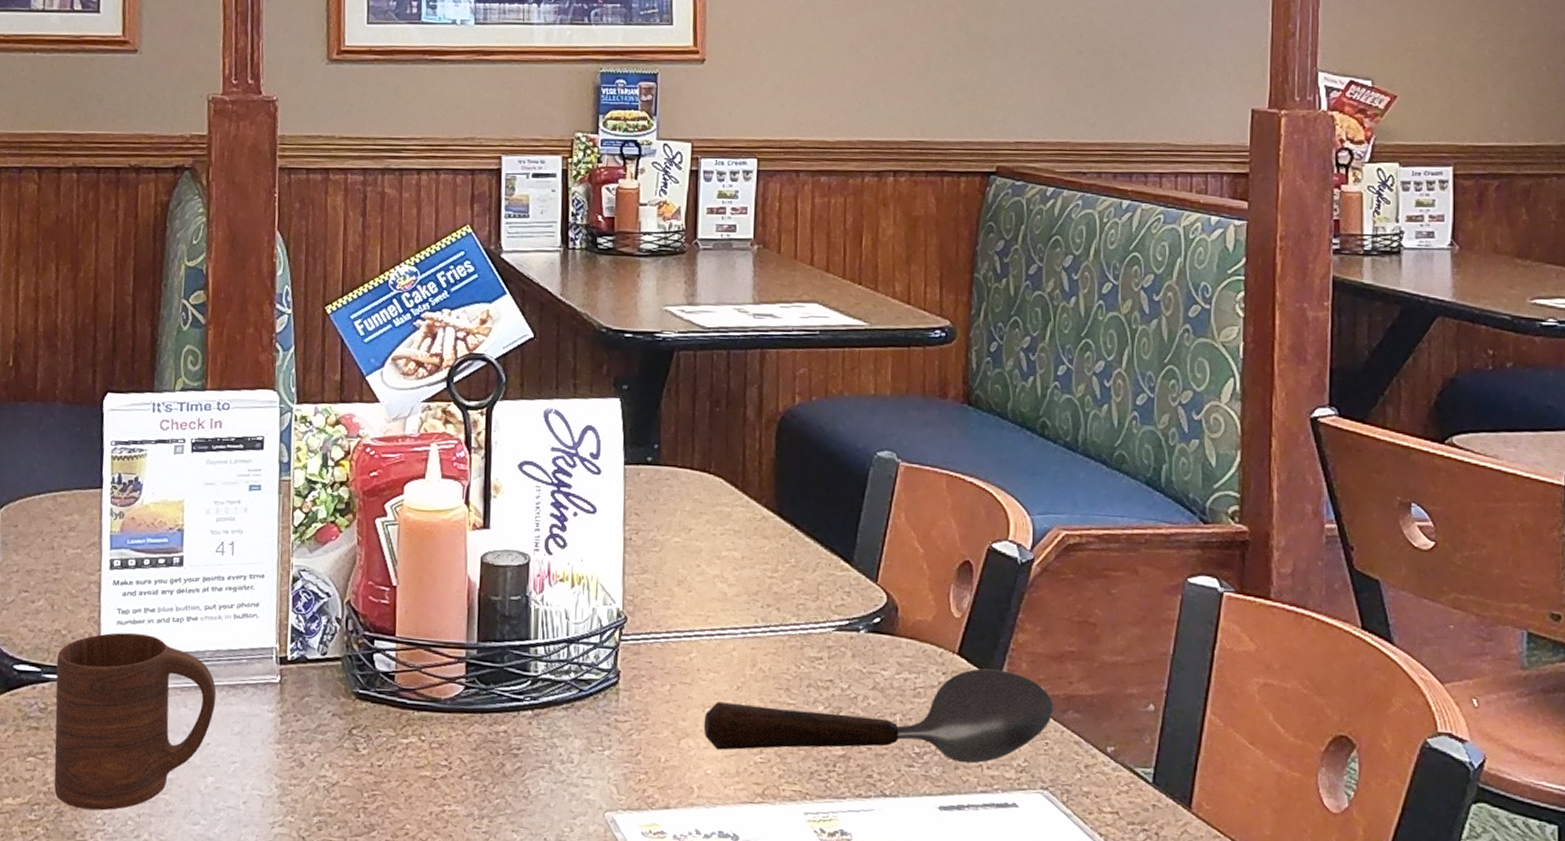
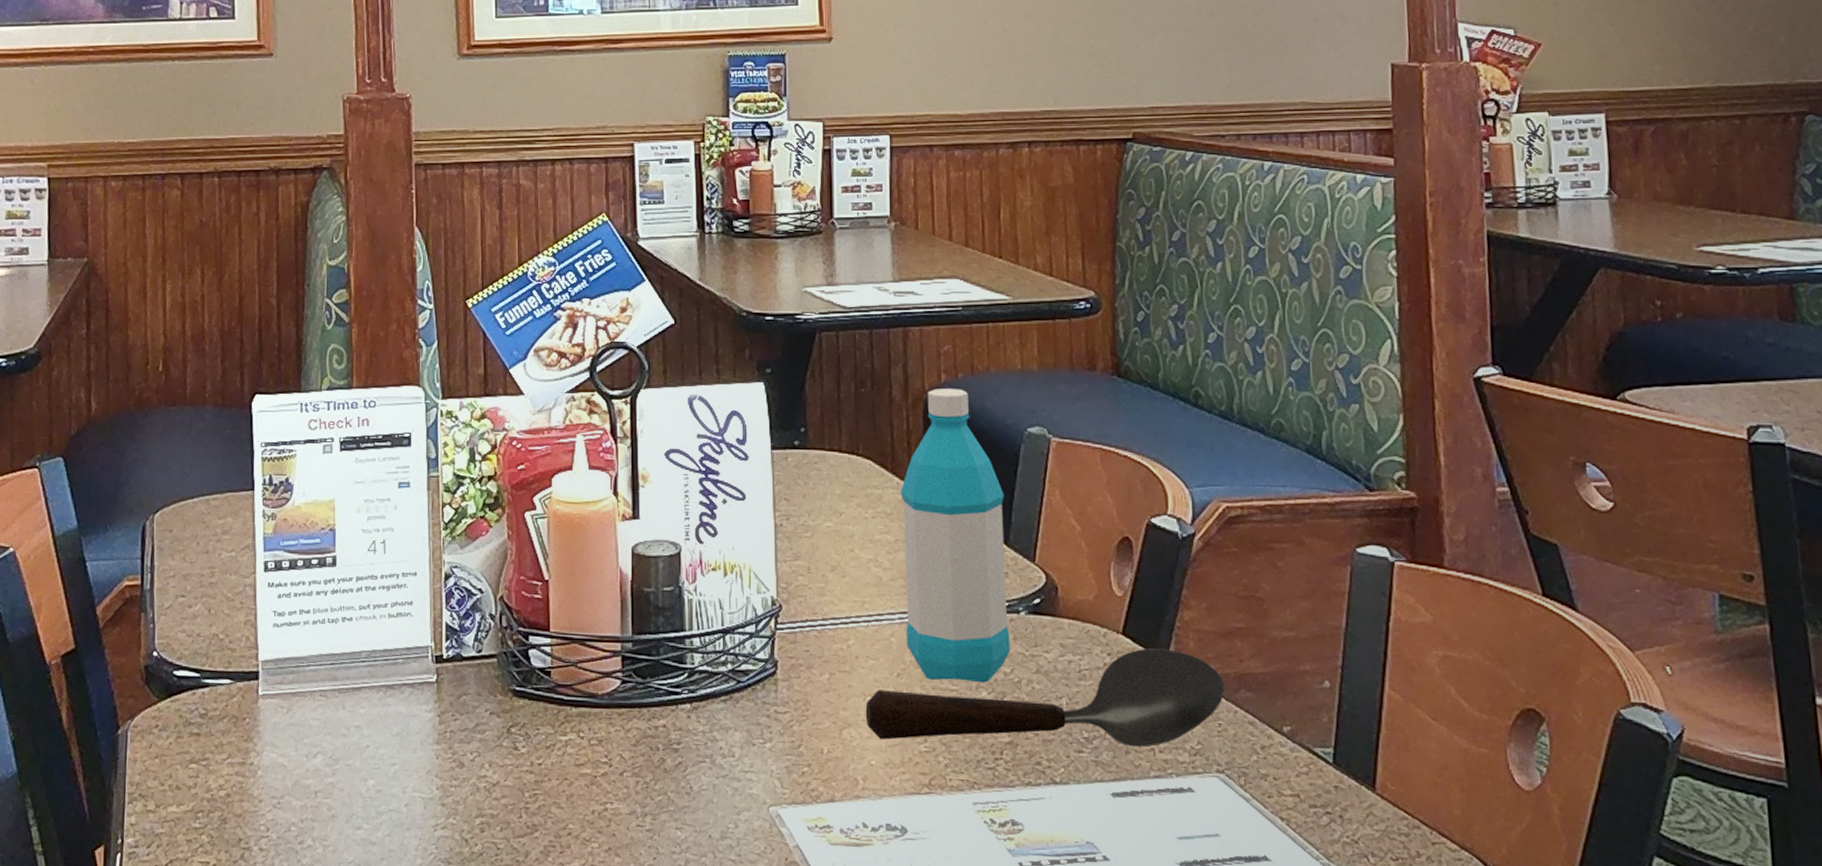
cup: present [54,632,217,811] -> none [215,635,374,817]
water bottle: none [747,410,851,698] -> present [900,387,1011,683]

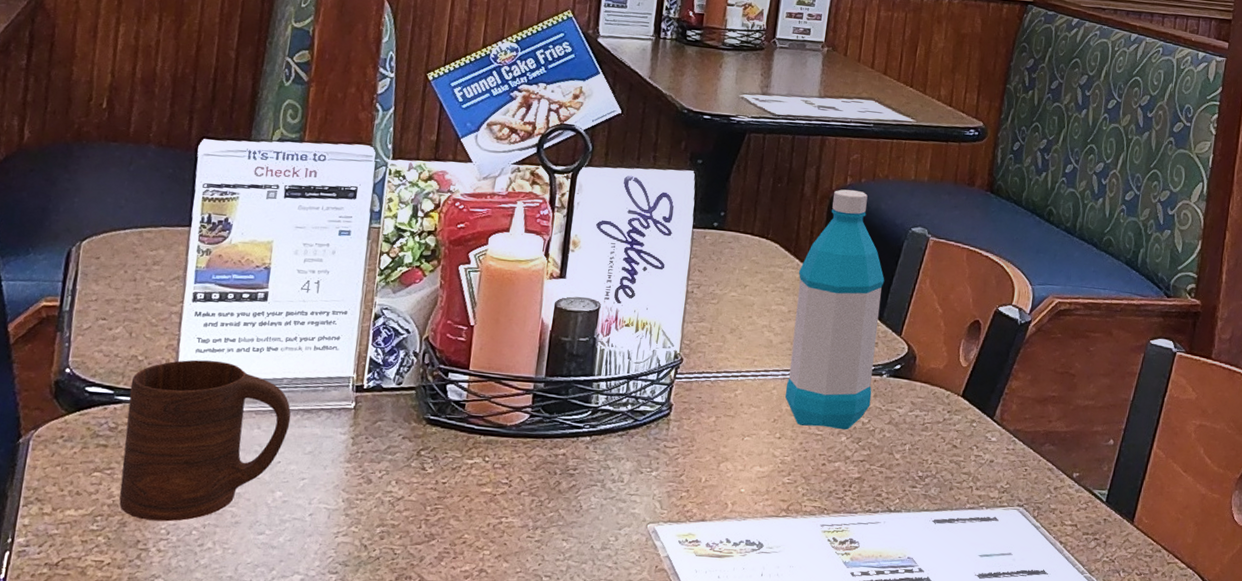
cup: none [215,635,374,817] -> present [119,359,291,522]
spoon: present [865,648,1225,748] -> none [741,408,1035,486]

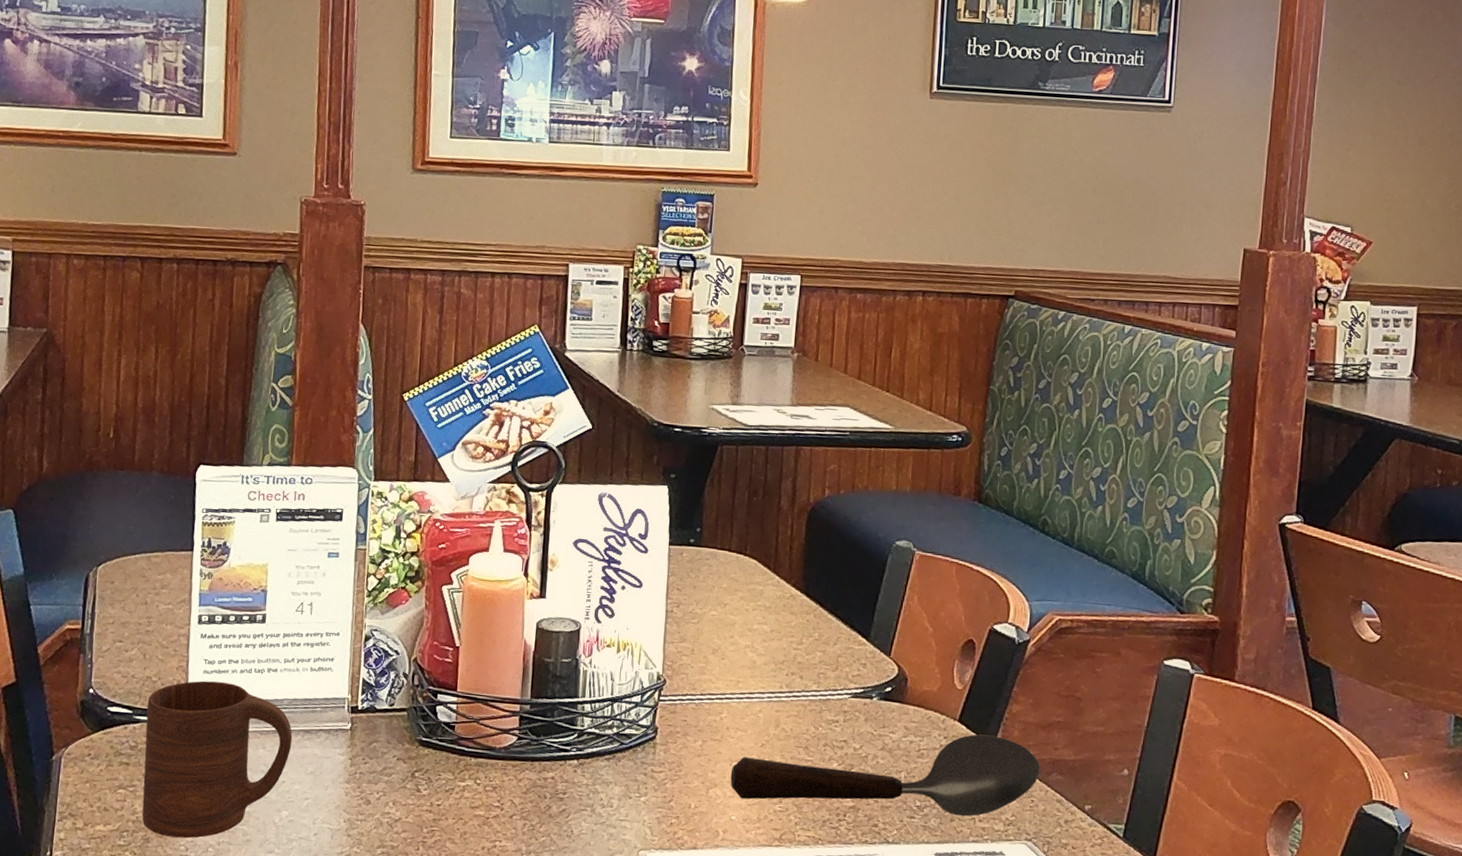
spoon: none [741,408,1035,486] -> present [730,734,1041,817]
water bottle: present [785,189,885,430] -> none [772,501,870,756]

